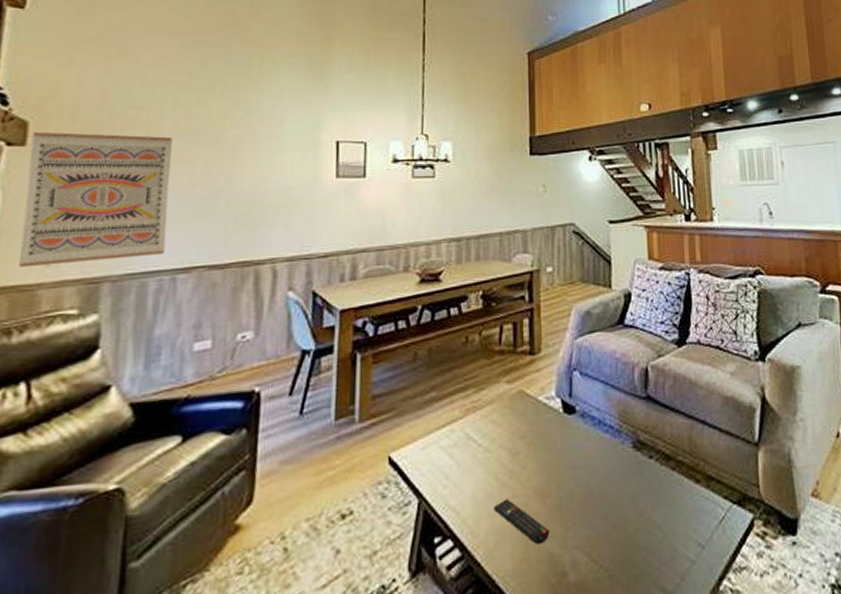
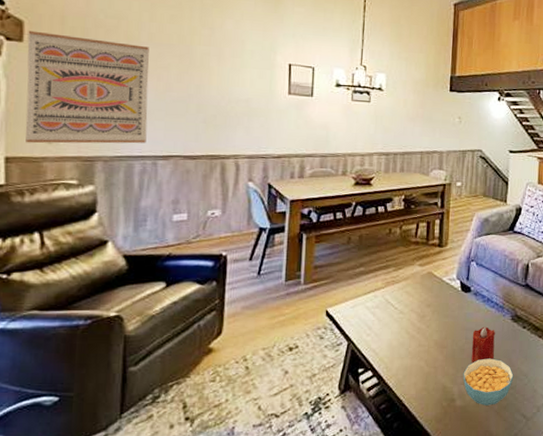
remote control: present [494,499,550,545] -> none [404,347,445,379]
cereal bowl: none [575,506,644,579] -> present [463,358,514,405]
candle: none [583,460,614,517] -> present [471,326,495,364]

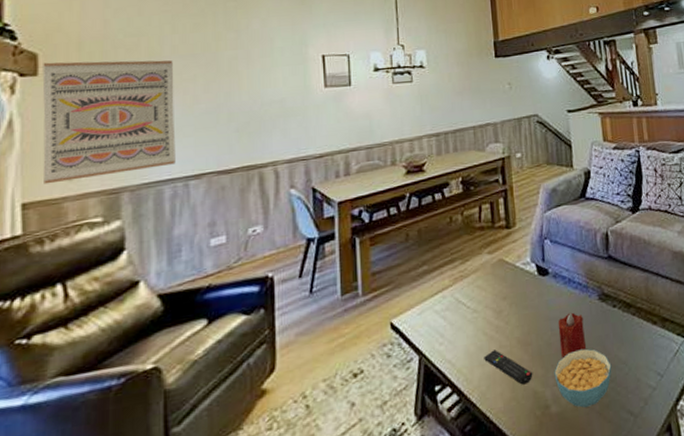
remote control: none [404,347,445,379] -> present [484,349,533,385]

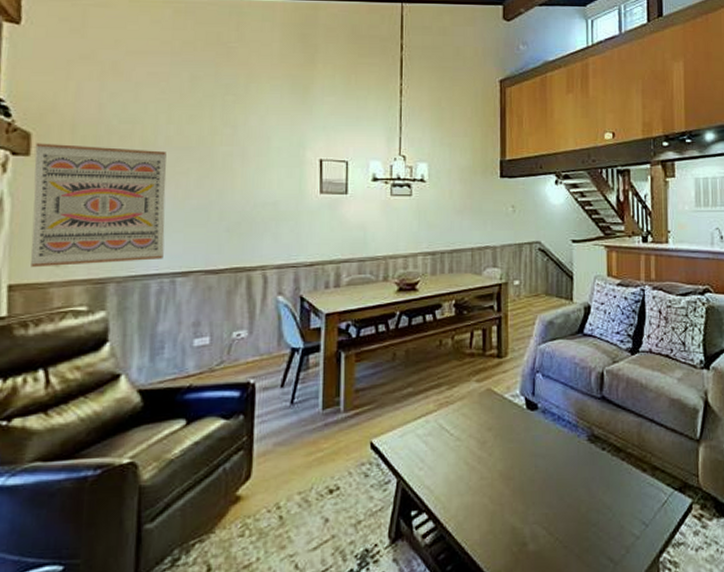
remote control: present [484,349,533,385] -> none [463,480,513,519]
cereal bowl: present [554,348,612,408] -> none [535,489,595,549]
candle: present [558,312,586,359] -> none [543,450,570,497]

